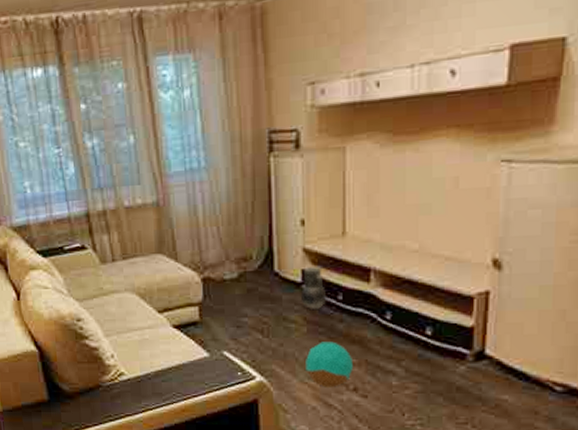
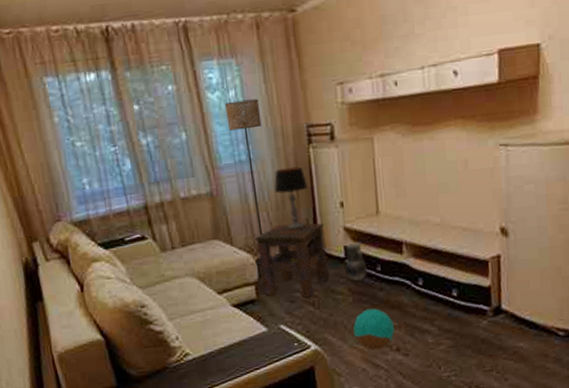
floor lamp: none [179,99,218,285] -> present [225,98,263,266]
side table: none [201,241,281,324] -> present [254,223,328,298]
table lamp: none [226,177,265,248] -> present [274,166,308,230]

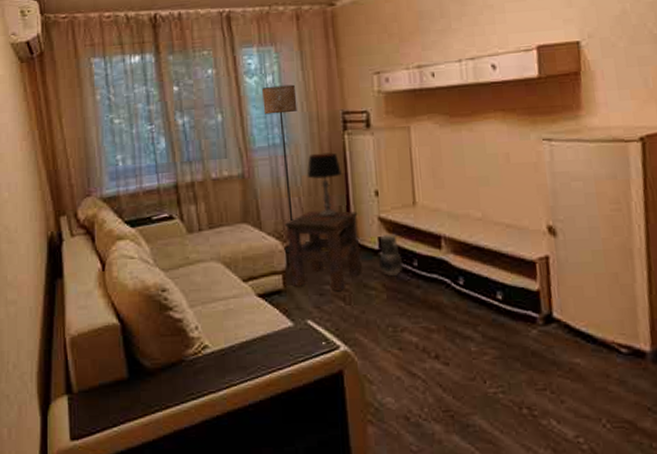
ball: present [353,308,395,350] -> none [387,308,434,356]

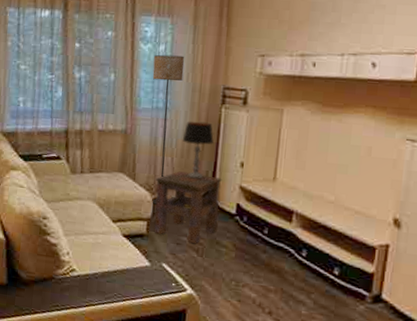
ceramic jug: present [379,233,404,277] -> none [233,201,255,239]

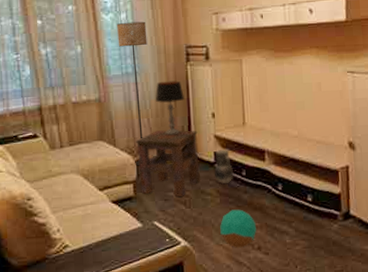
ball: none [230,267,271,309] -> present [220,209,257,248]
ceramic jug: none [233,201,255,239] -> present [214,149,234,185]

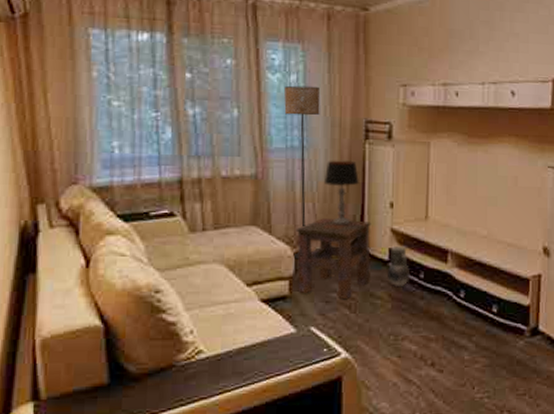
ball: present [220,209,257,248] -> none [389,318,432,363]

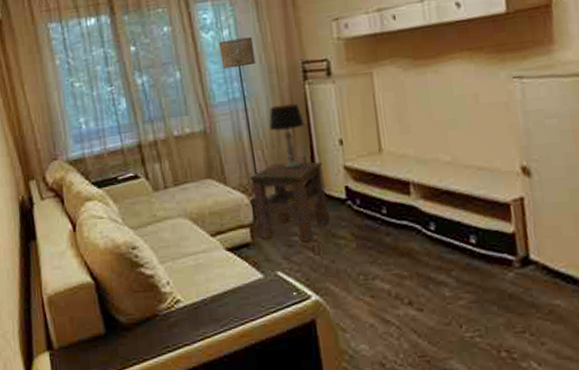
ceramic jug: present [388,245,411,287] -> none [346,182,372,226]

